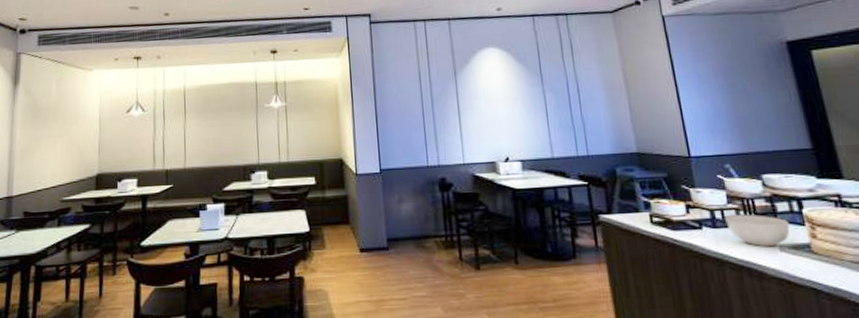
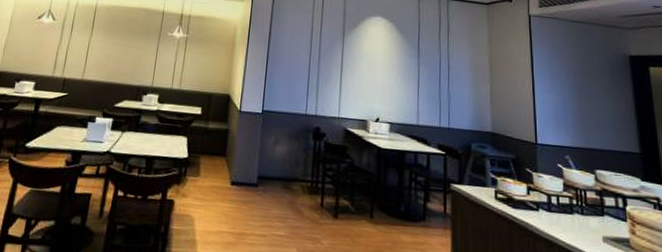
bowl: present [723,214,790,247] -> none [558,201,614,237]

